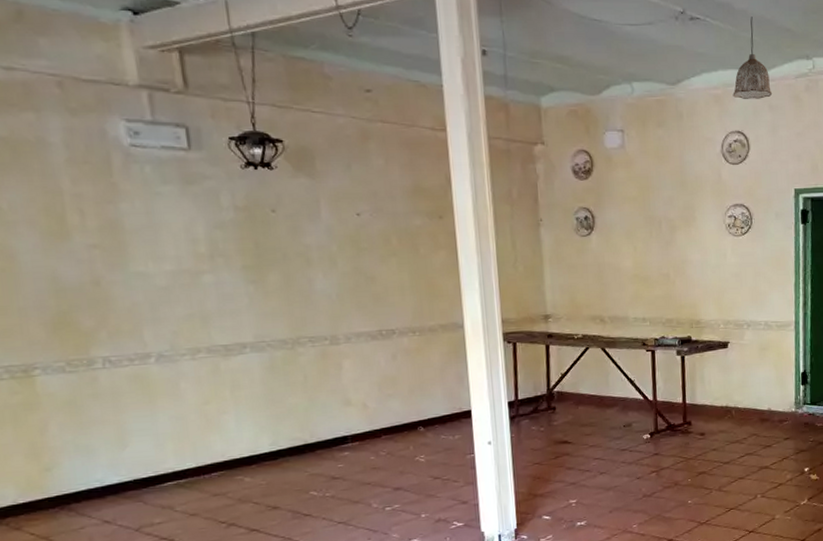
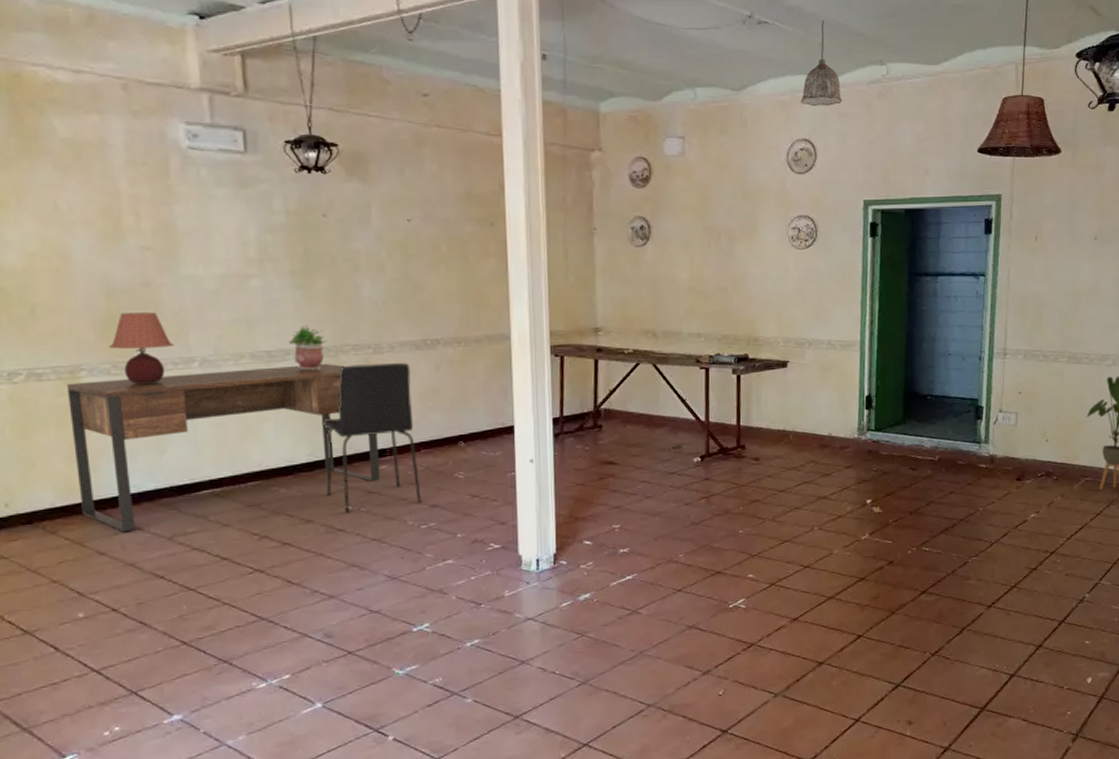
desk: none [20,355,344,525] -> present [66,363,381,531]
table lamp: none [62,310,129,382] -> present [109,312,175,385]
potted plant: none [245,318,283,363] -> present [289,325,327,370]
chair: none [284,352,385,499] -> present [323,362,421,513]

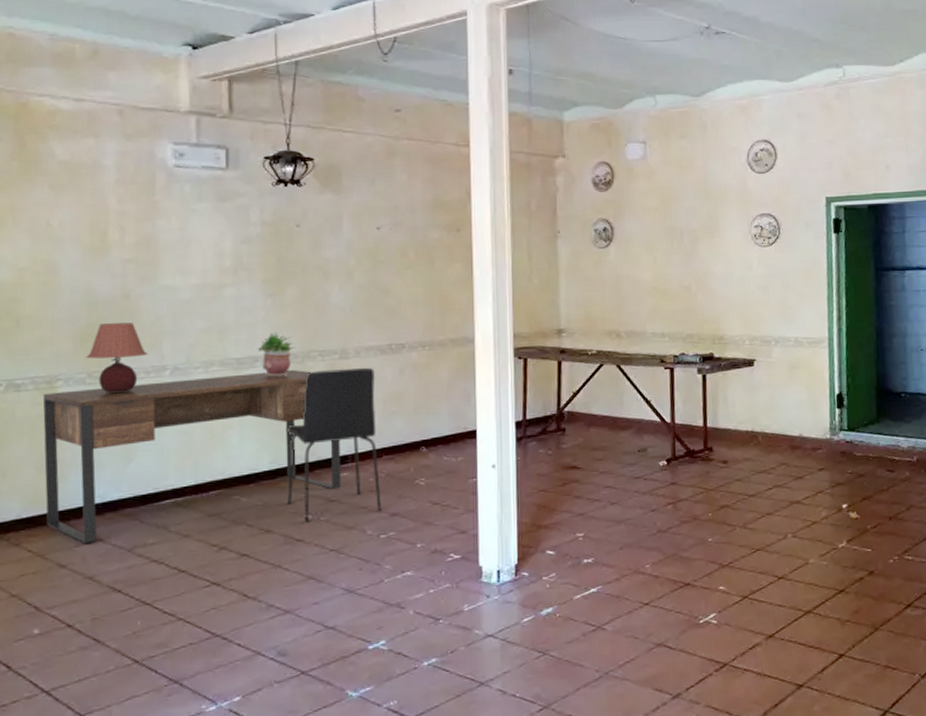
pendant lamp: present [800,21,843,106] -> none [759,29,801,108]

